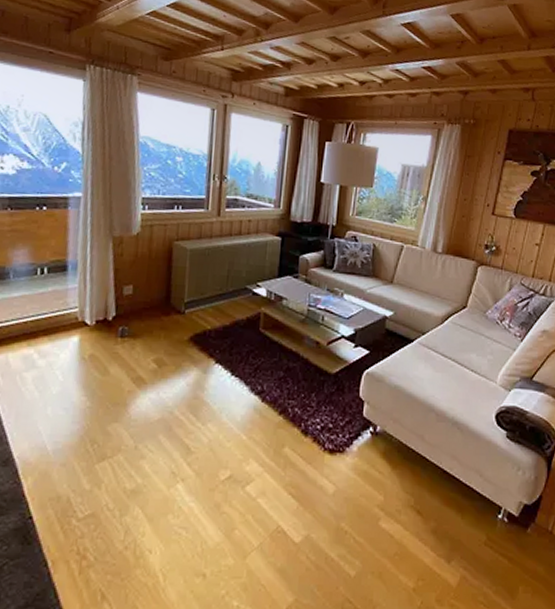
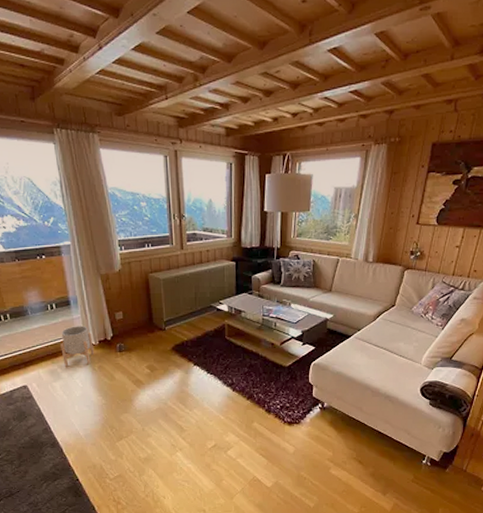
planter: none [43,298,88,352] -> present [60,326,94,367]

